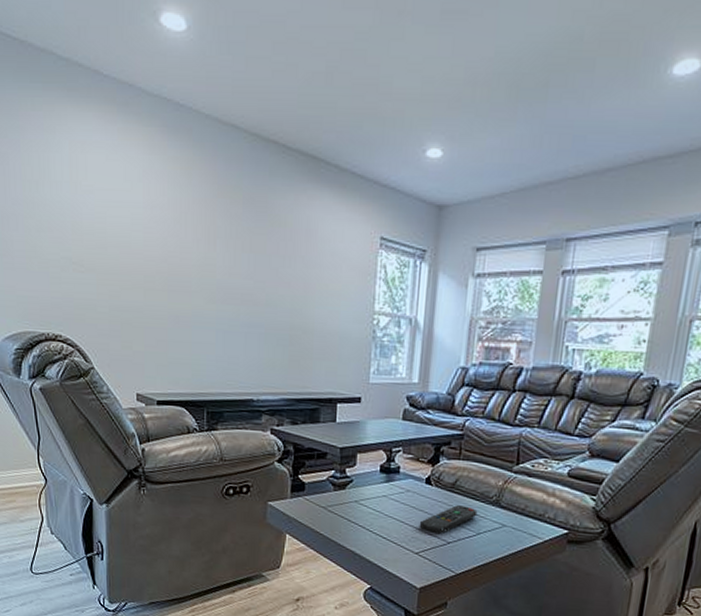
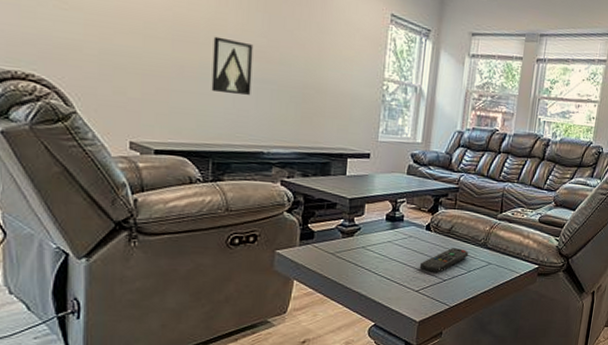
wall art: none [204,283,241,341] -> present [211,36,254,95]

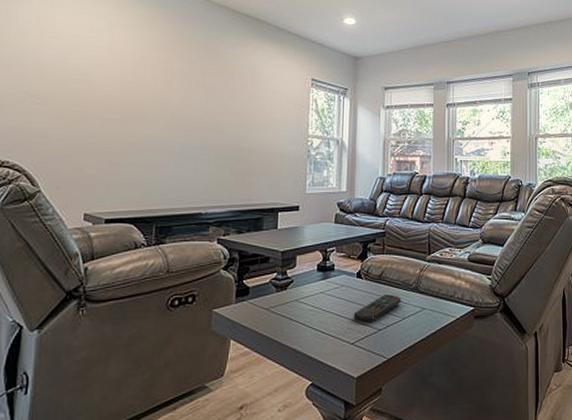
wall art: present [211,36,254,95] -> none [156,113,193,162]

